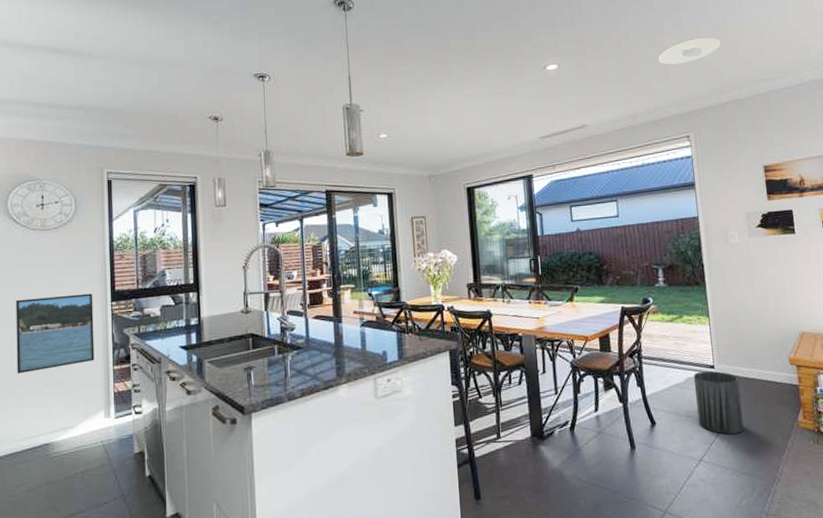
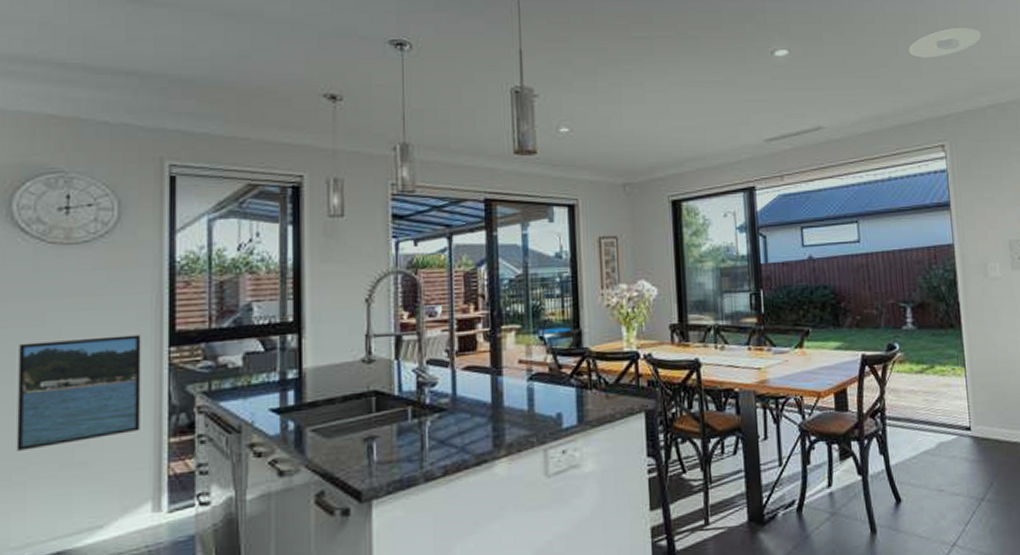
trash can: present [693,371,744,434] -> none [946,433,1005,512]

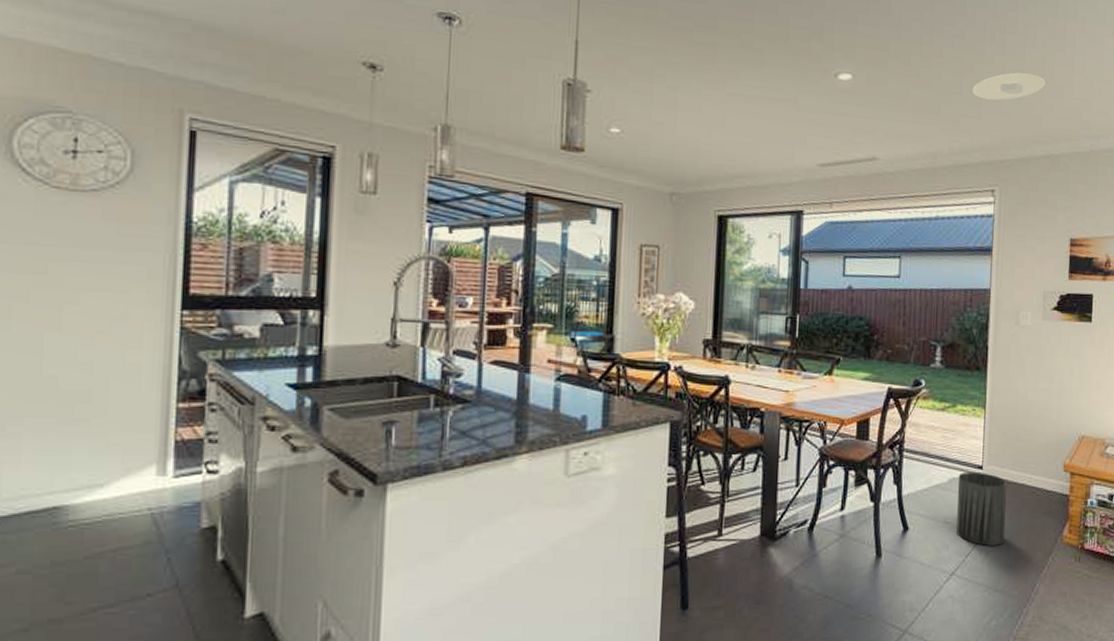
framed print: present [16,335,141,451] -> none [11,290,152,401]
trash can: none [946,433,1005,512] -> present [956,471,1007,546]

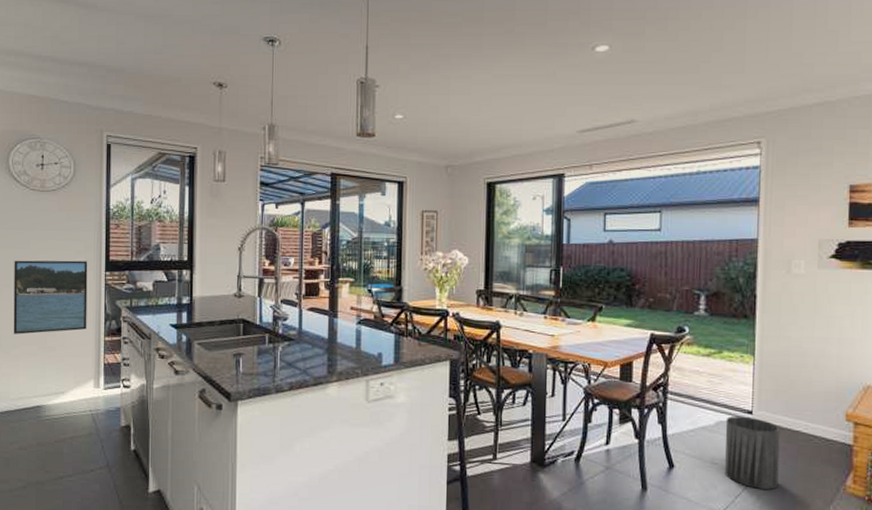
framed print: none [11,290,152,401] -> present [13,260,88,334]
recessed light: present [972,72,1045,101] -> none [734,22,817,54]

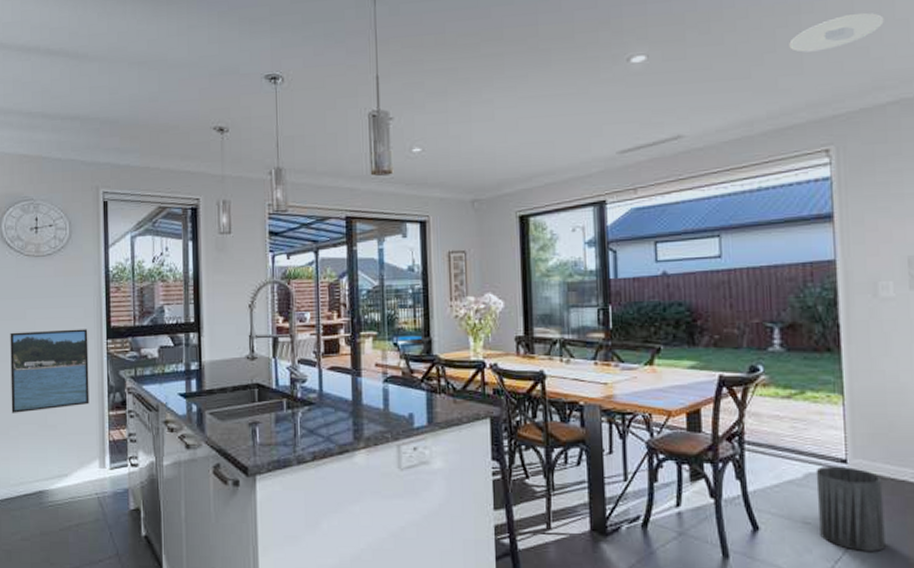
recessed light: none [734,22,817,54] -> present [789,12,884,53]

